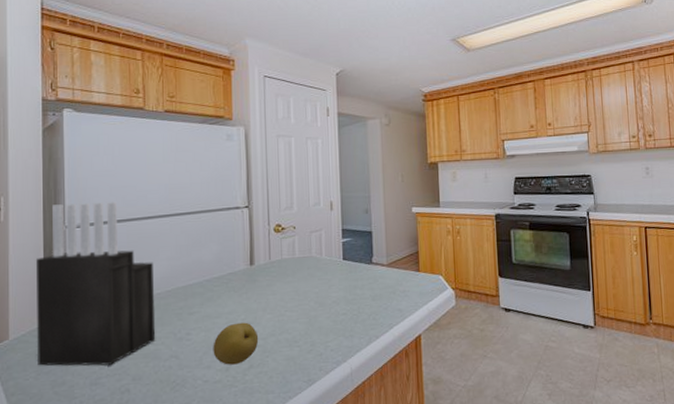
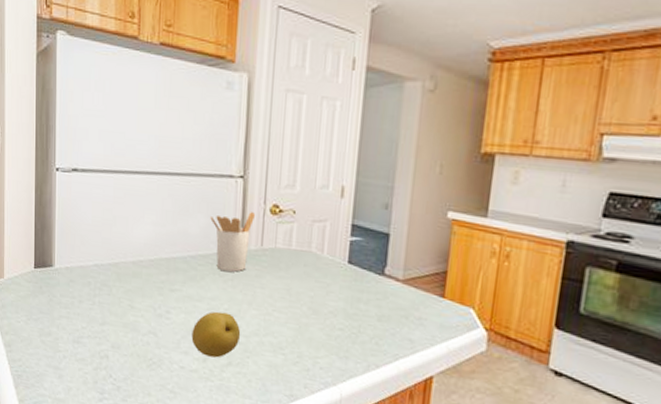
knife block: present [36,202,156,366] -> none [27,142,138,327]
utensil holder: none [222,234,262,288] -> present [210,212,256,272]

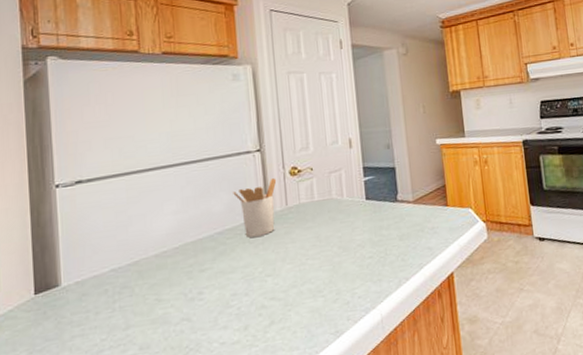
fruit: present [191,311,241,358] -> none [228,274,279,324]

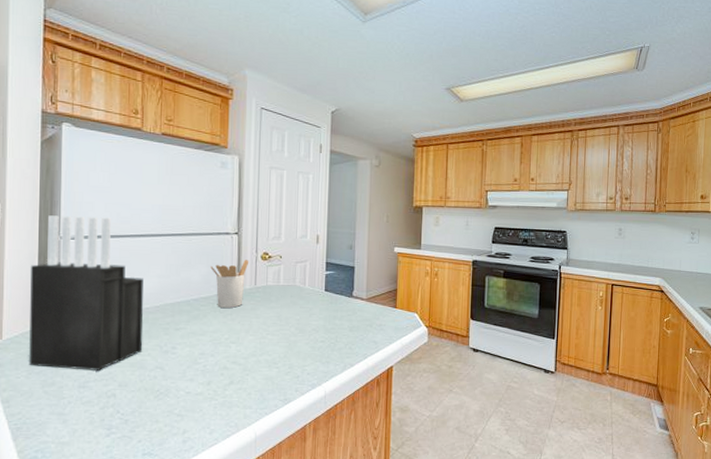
knife block: none [23,154,164,344] -> present [28,215,144,370]

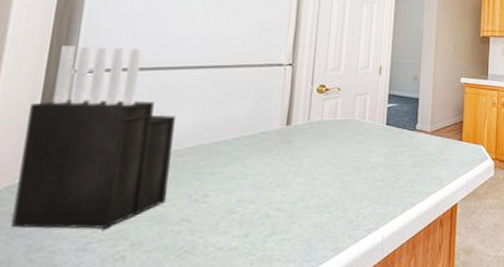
utensil holder: present [210,260,249,309] -> none [257,93,303,148]

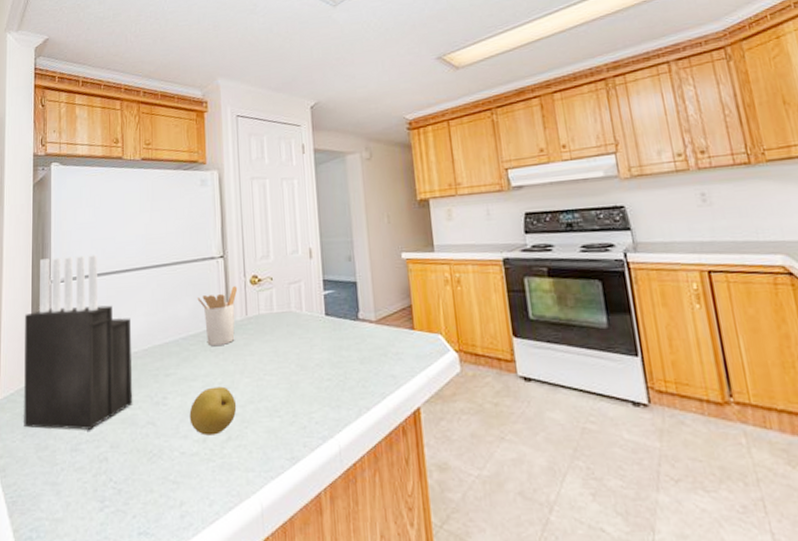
fruit: none [232,185,286,231] -> present [189,386,237,436]
utensil holder: none [257,93,303,148] -> present [197,286,238,347]

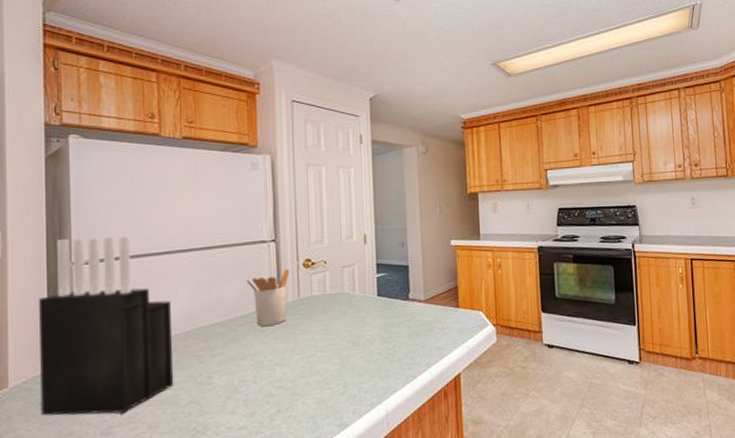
fruit: present [189,386,237,436] -> none [237,363,287,410]

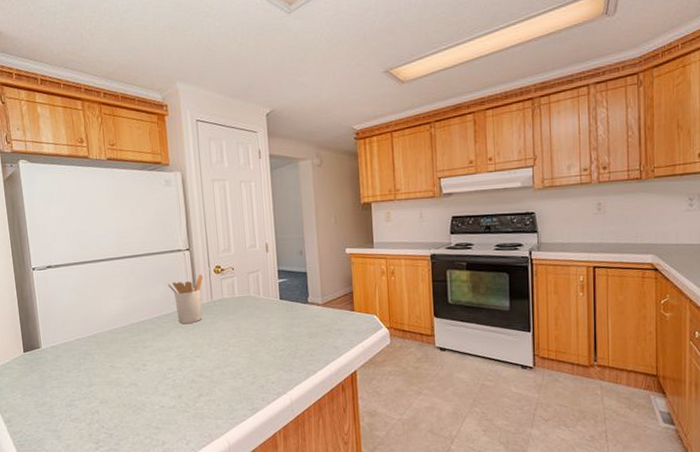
knife block: present [39,236,174,416] -> none [11,246,117,390]

